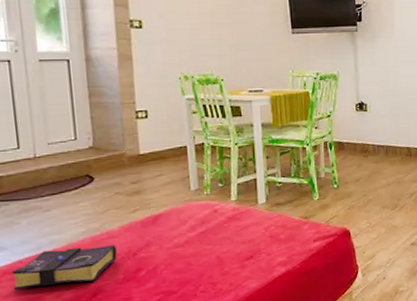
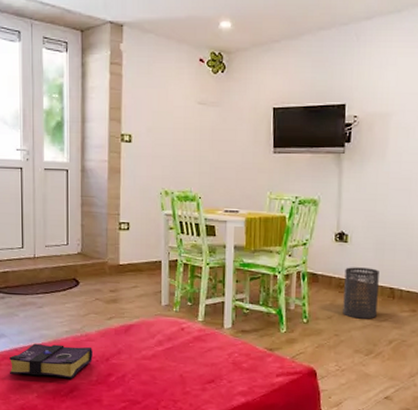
trash can: none [367,132,398,178] -> present [343,267,379,319]

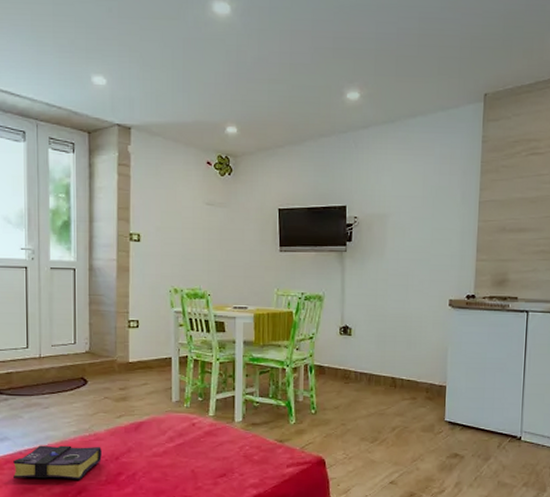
trash can: present [343,267,379,319] -> none [349,359,382,408]

